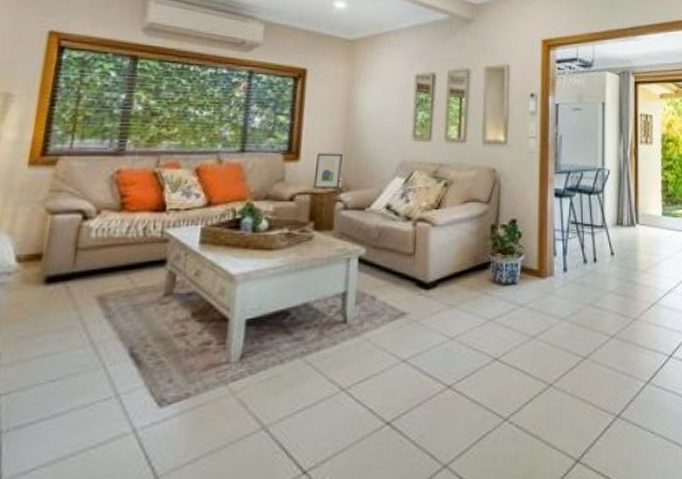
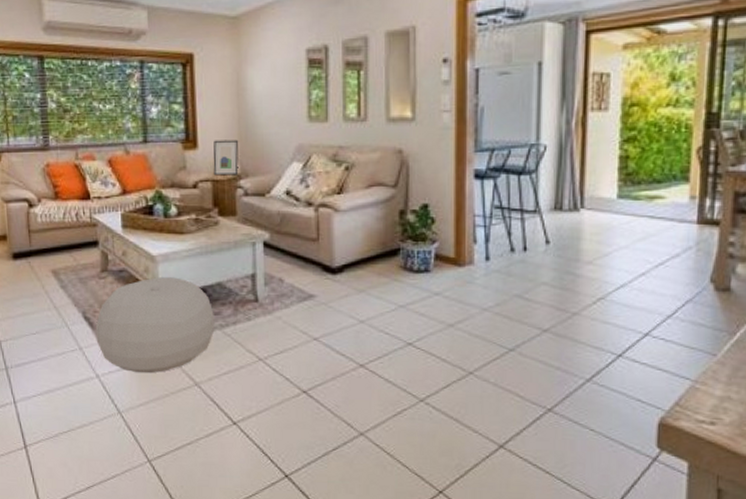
pouf: none [141,299,296,420] -> present [95,277,215,374]

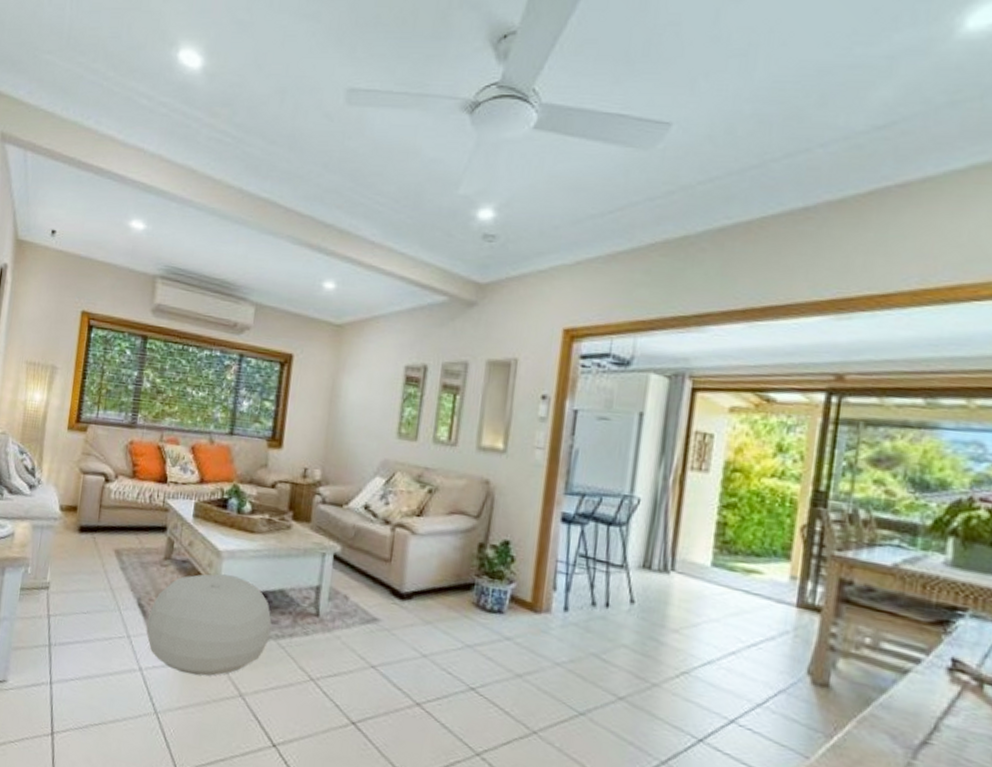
picture frame: present [213,139,239,176] -> none [294,442,325,481]

